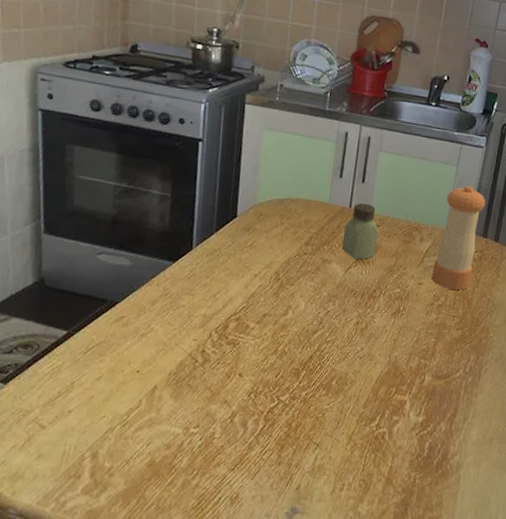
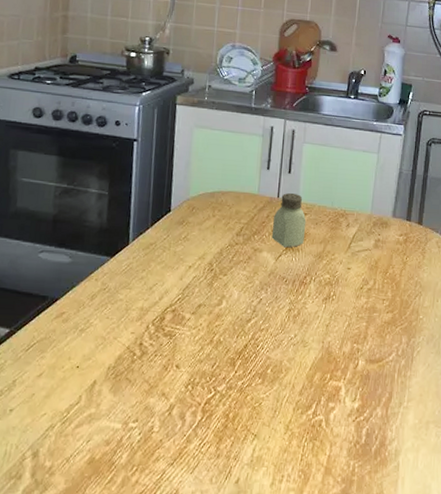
pepper shaker: present [431,186,486,290] -> none [359,172,408,273]

